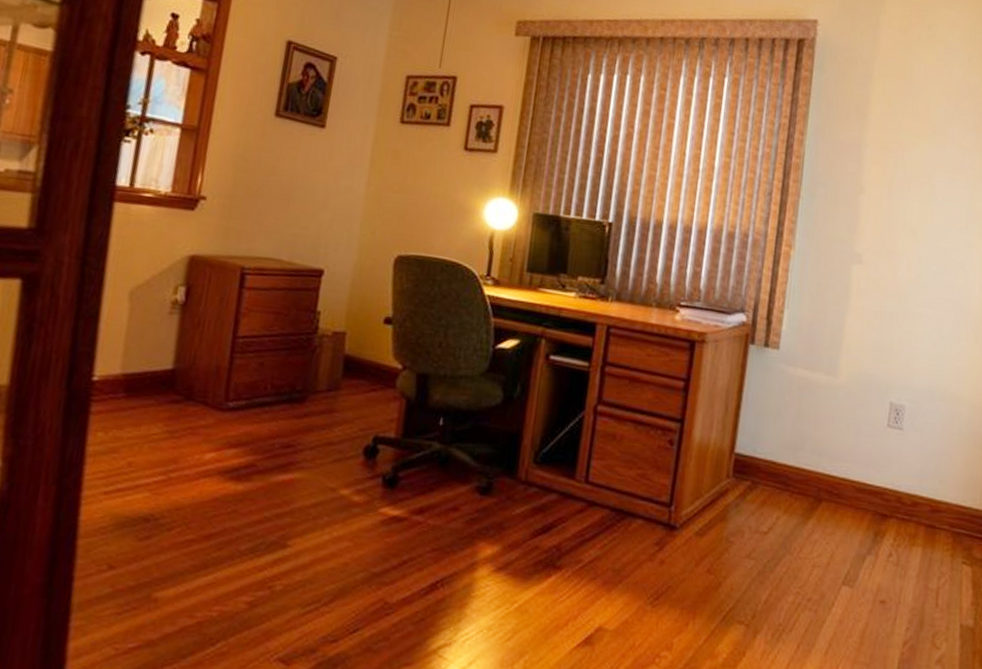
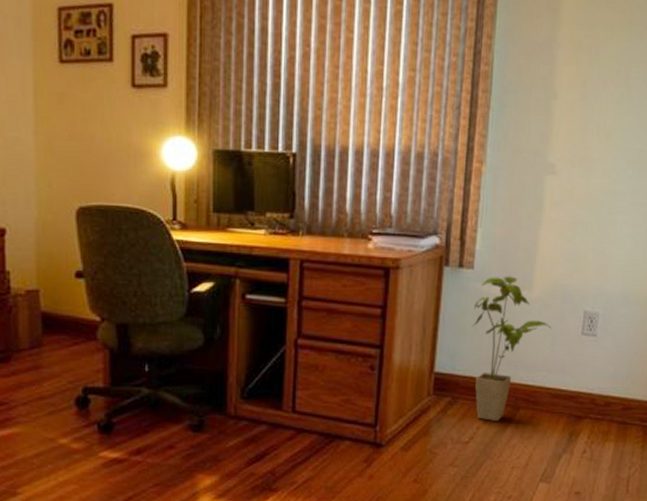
house plant: none [775,359,858,512] -> present [472,276,552,421]

